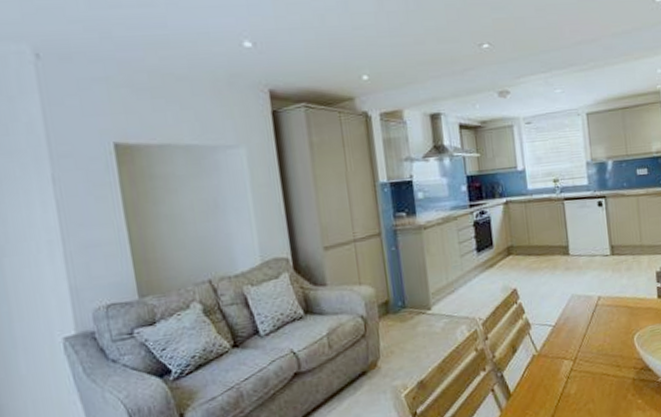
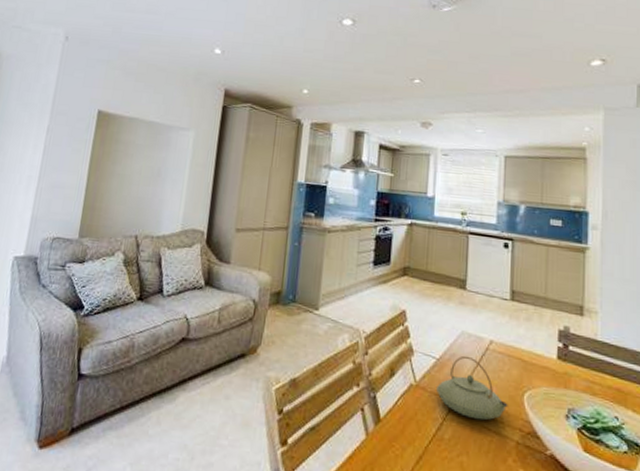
teapot: none [557,316,622,370] -> present [437,355,508,421]

